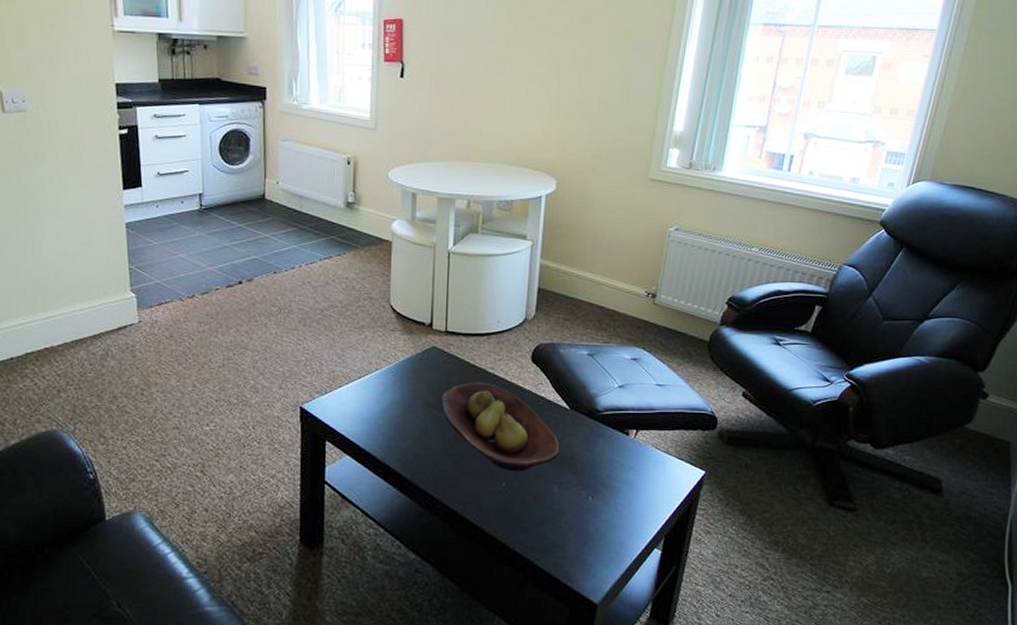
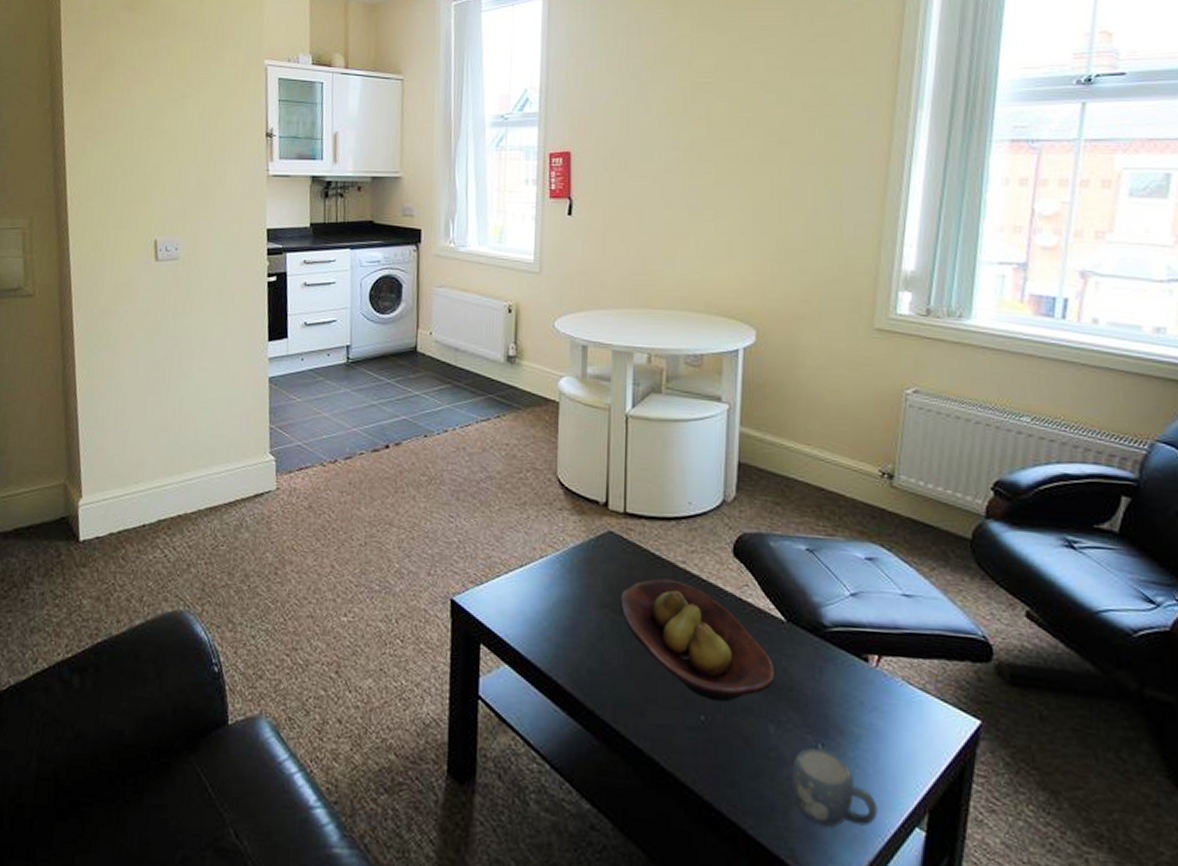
mug: none [569,499,629,553] -> present [792,747,878,827]

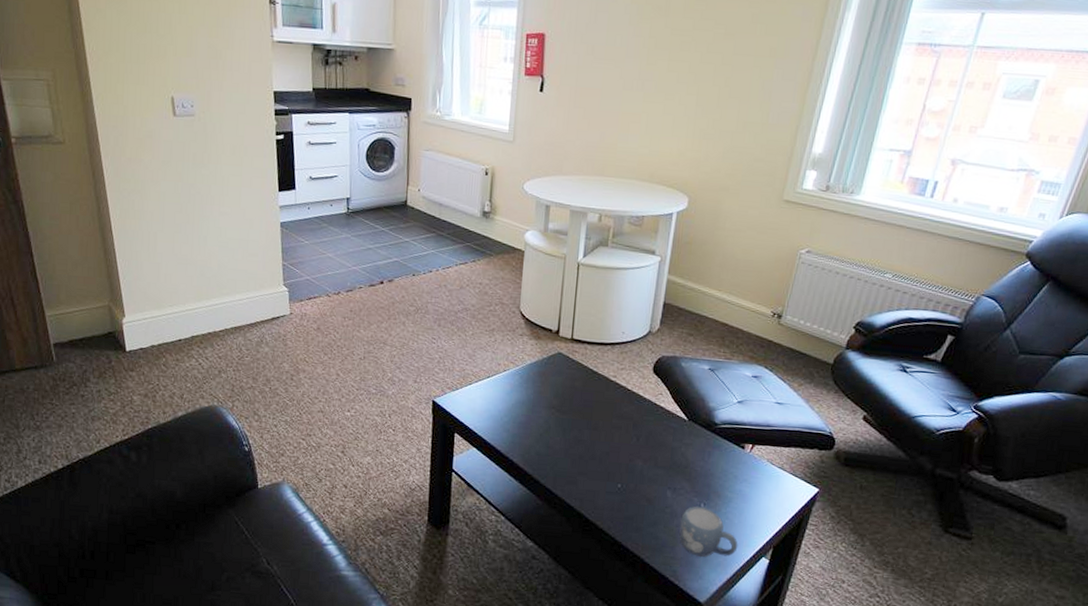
fruit bowl: present [619,578,775,703] -> none [563,388,676,476]

